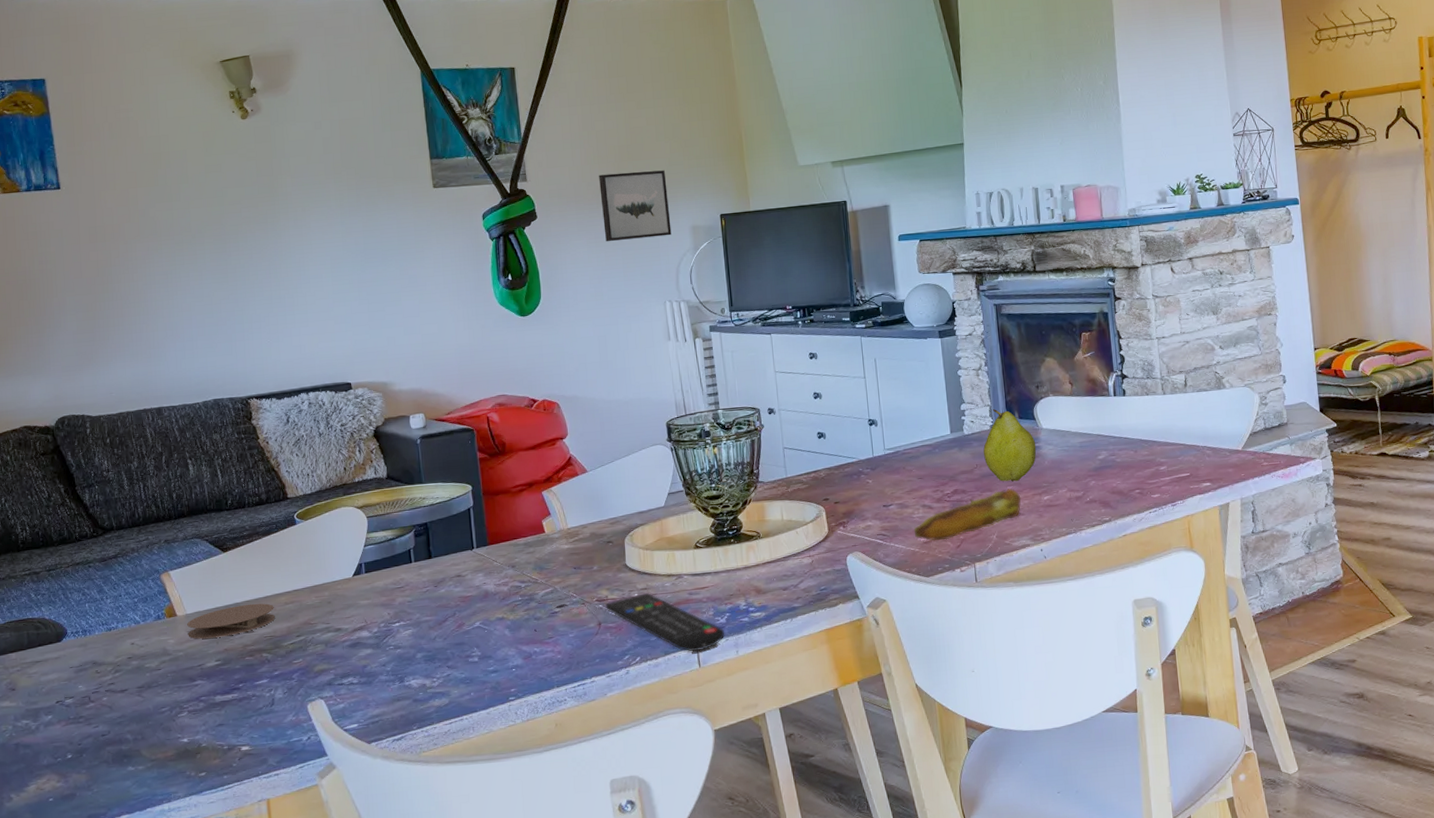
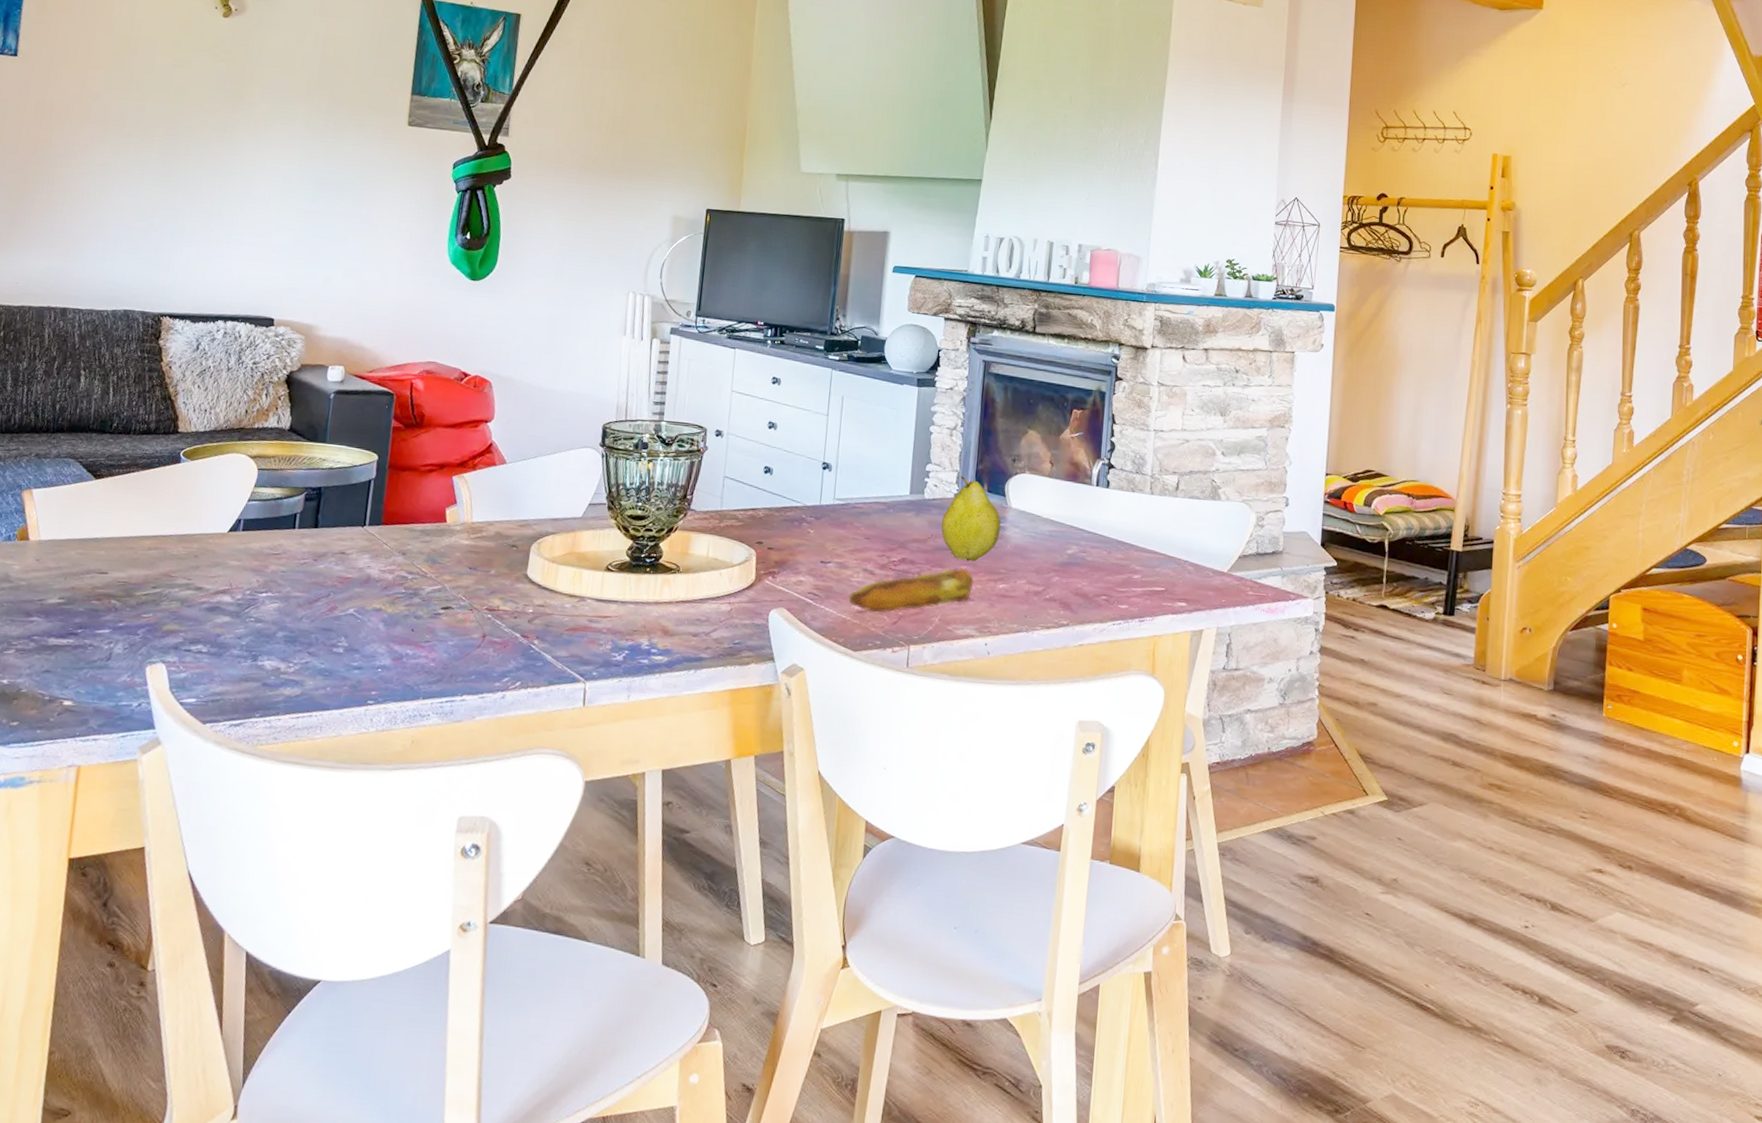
coaster: present [187,603,276,639] -> none [35,541,136,573]
wall art: present [599,170,672,242] -> none [579,143,657,222]
remote control: present [605,593,725,652] -> none [494,611,619,688]

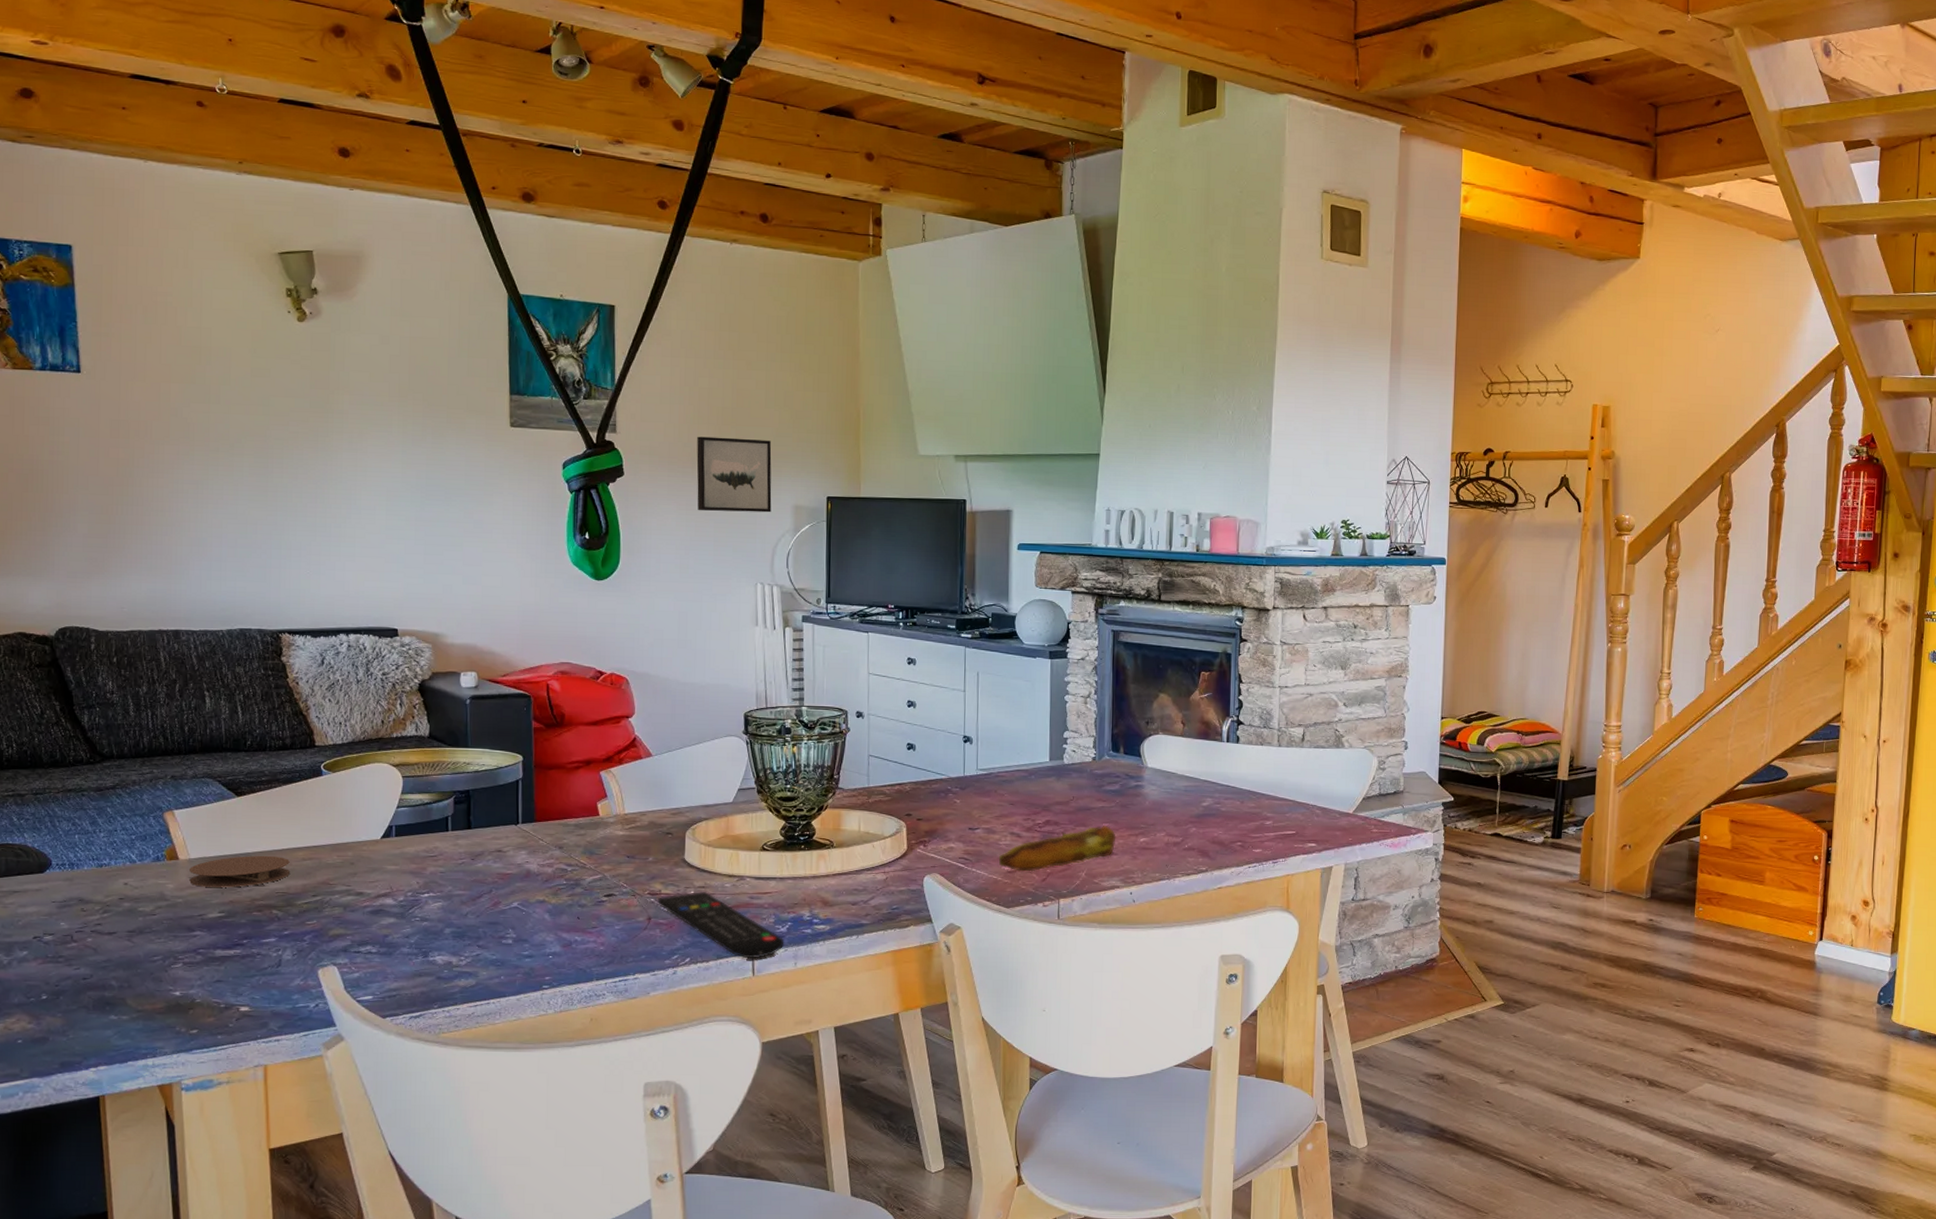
coaster: none [35,541,136,573] -> present [189,855,291,888]
remote control: none [494,611,619,688] -> present [658,892,784,959]
wall art: none [579,143,657,222] -> present [696,436,772,513]
fruit: present [941,476,1002,562] -> none [1082,741,1139,819]

